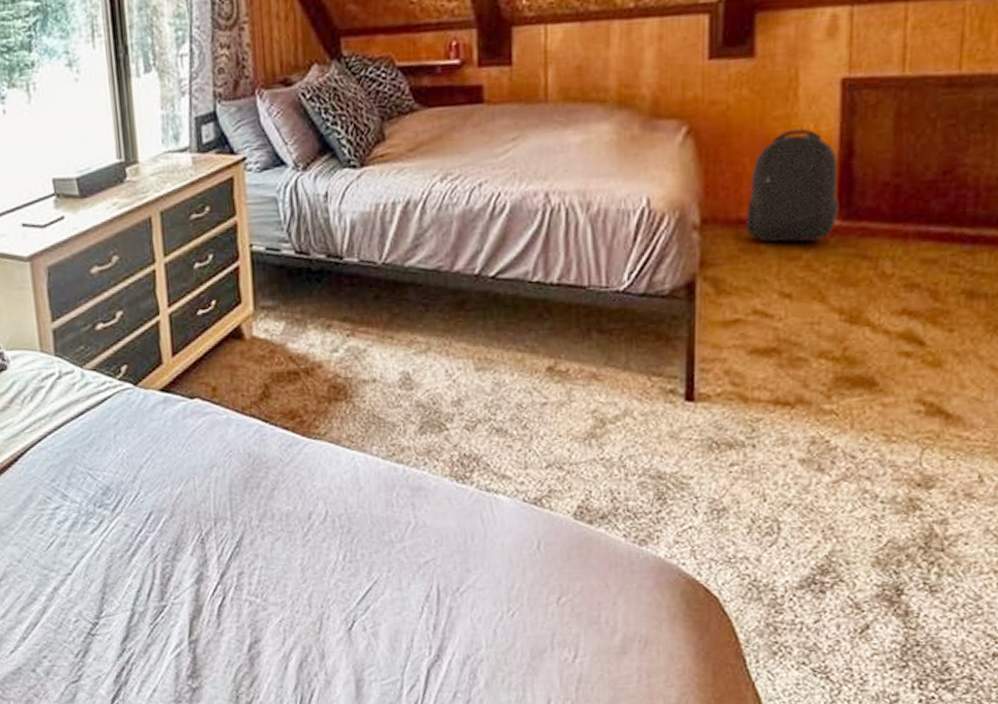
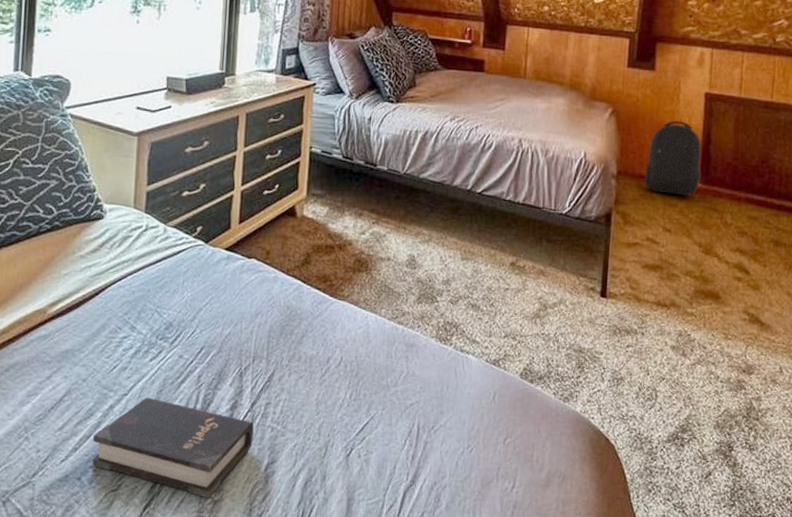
hardback book: none [40,575,229,686] -> present [92,397,254,499]

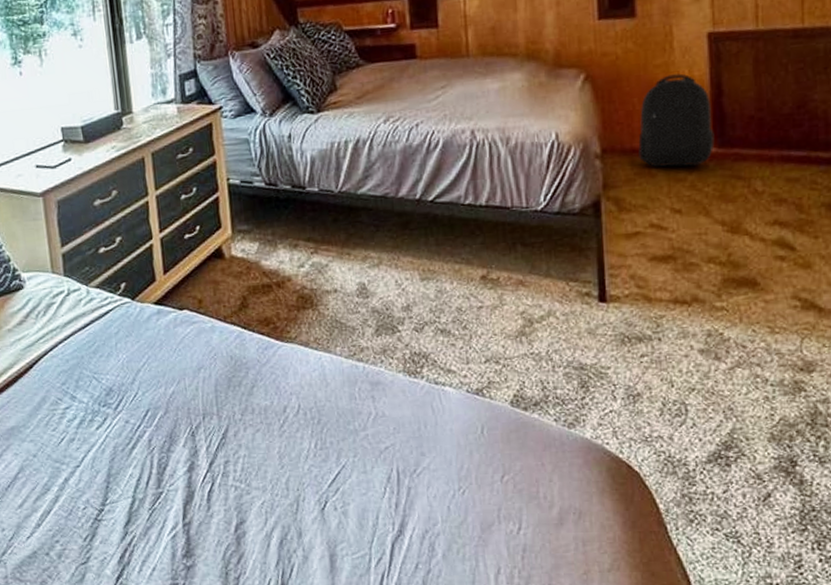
hardback book: present [92,397,254,499] -> none [53,467,217,565]

